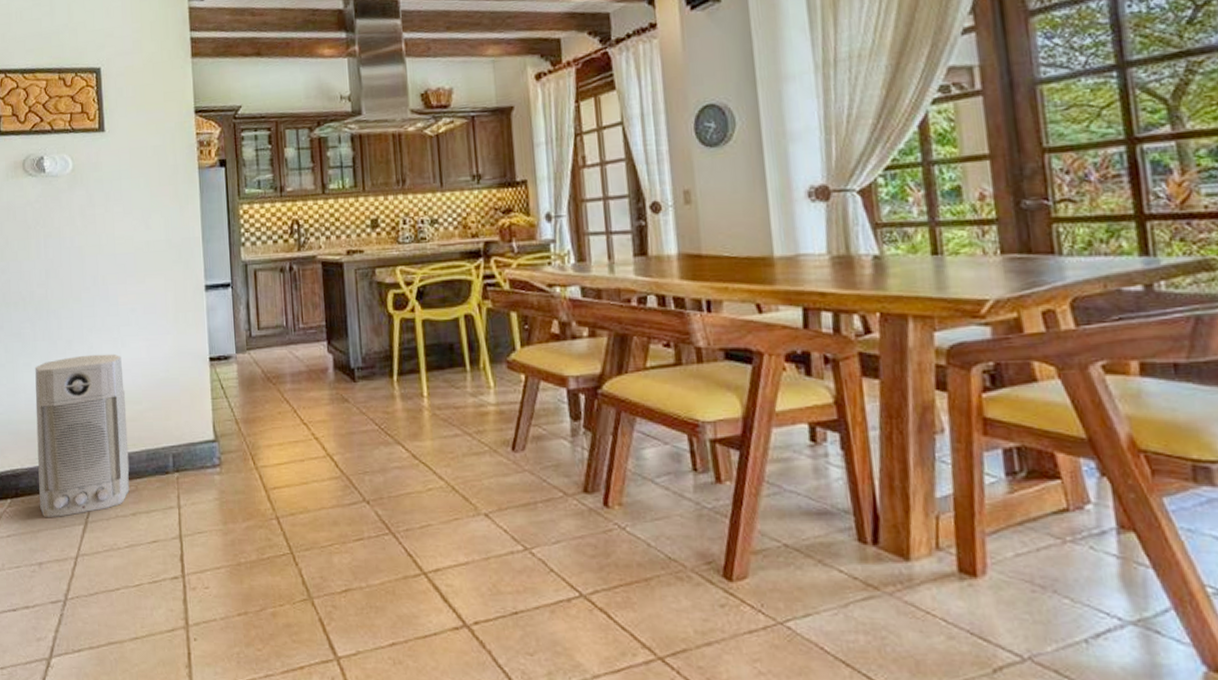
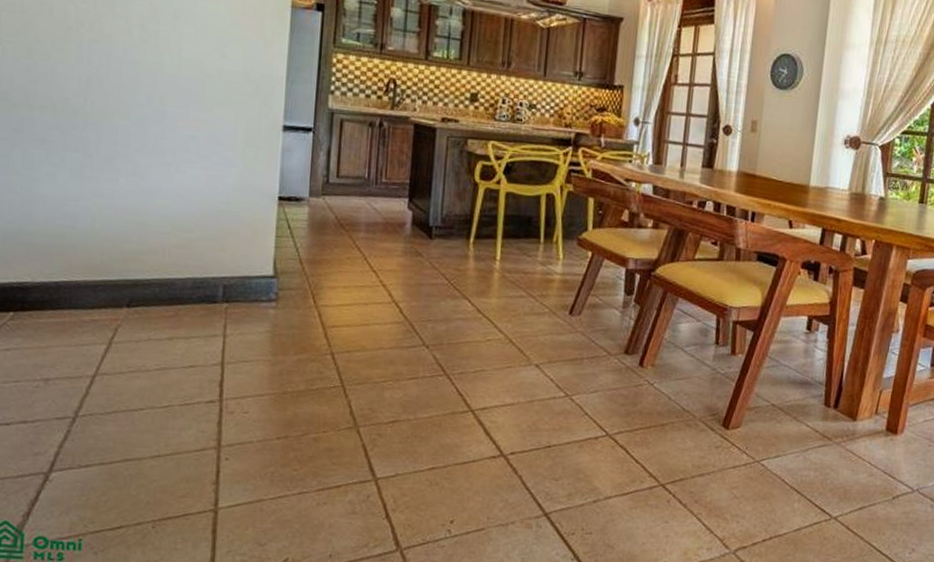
air purifier: present [35,353,130,517] -> none [52,174,175,335]

